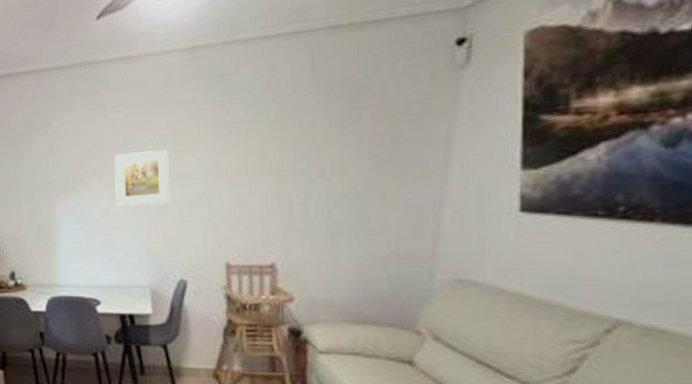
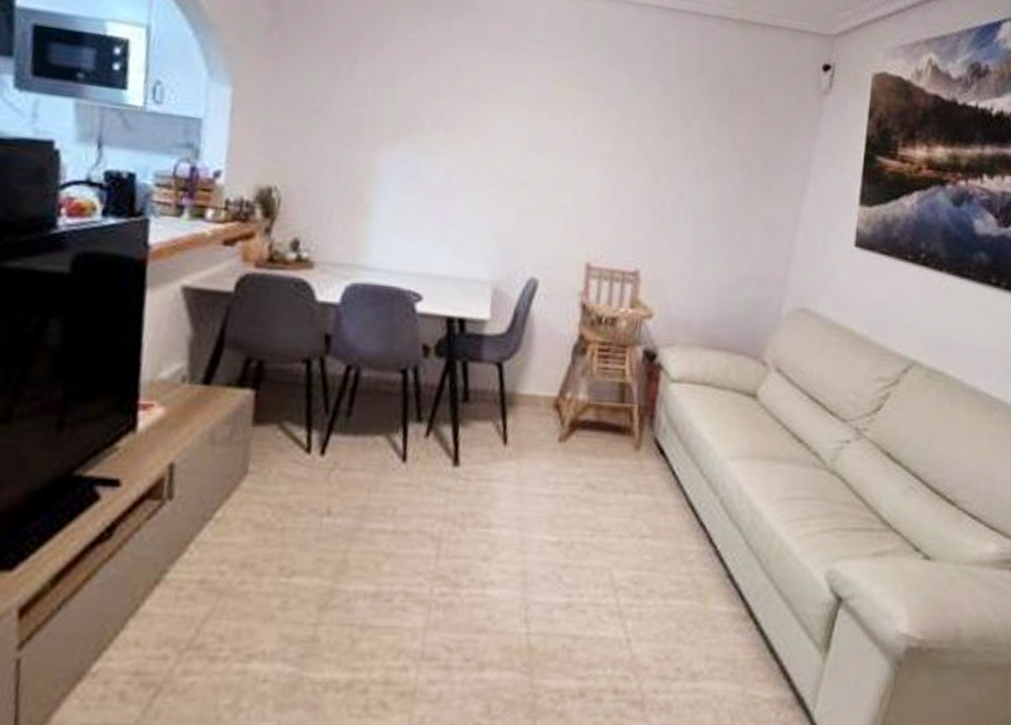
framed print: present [114,149,170,206] -> none [463,101,538,178]

